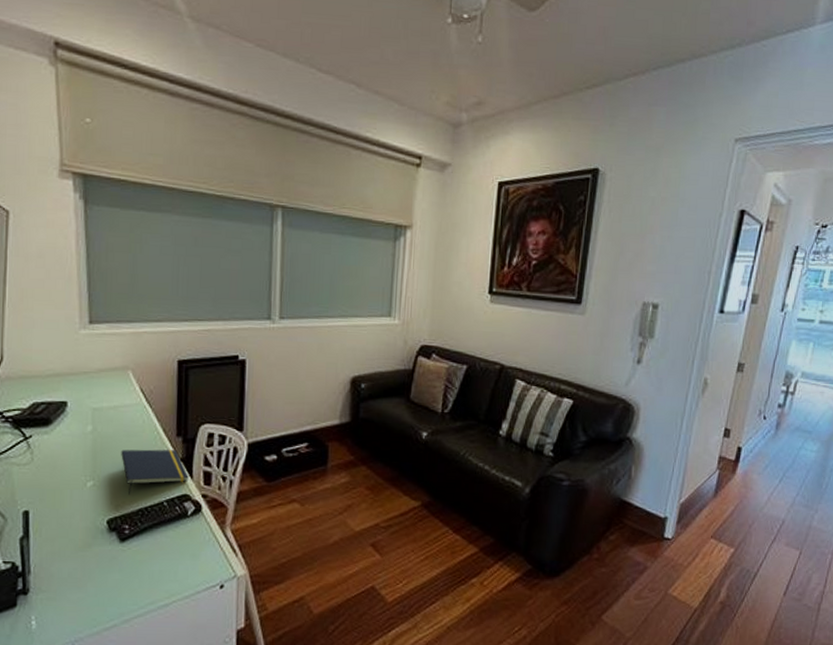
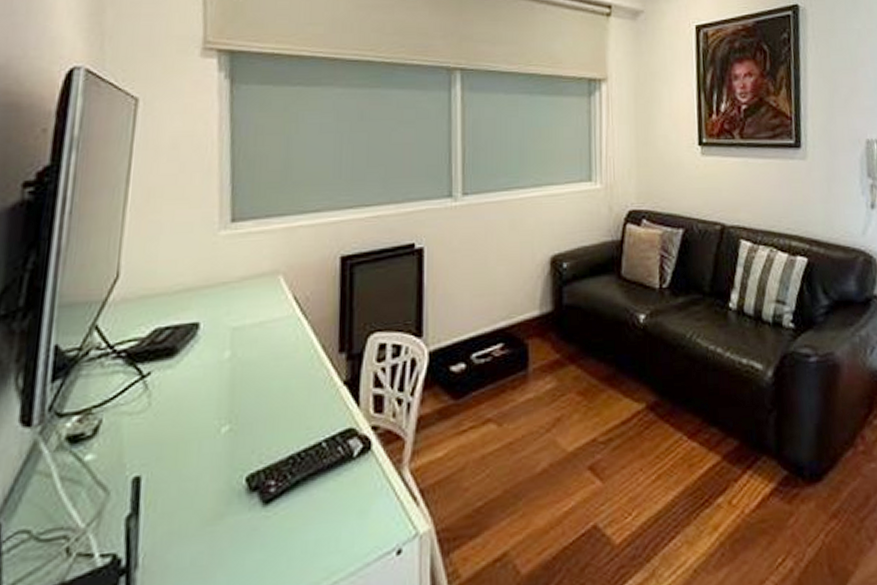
notepad: present [121,449,189,495] -> none [267,371,354,438]

